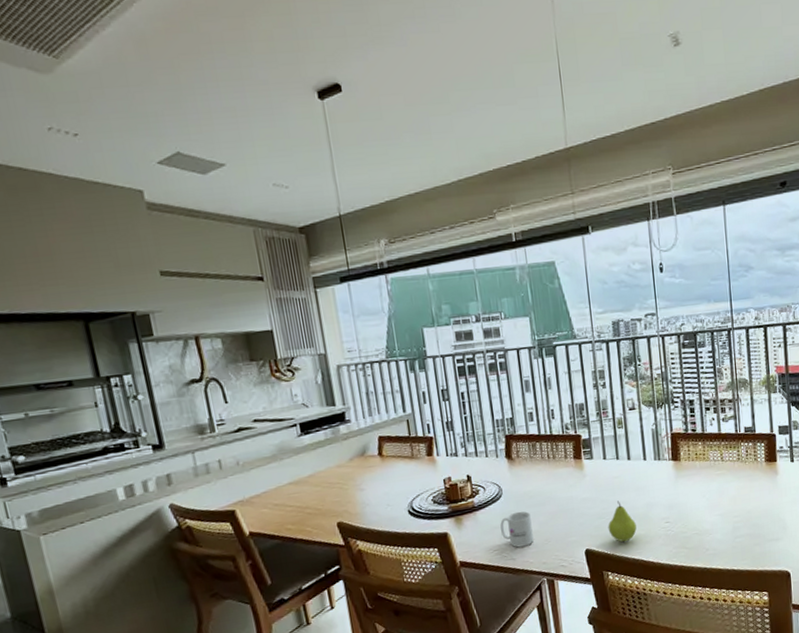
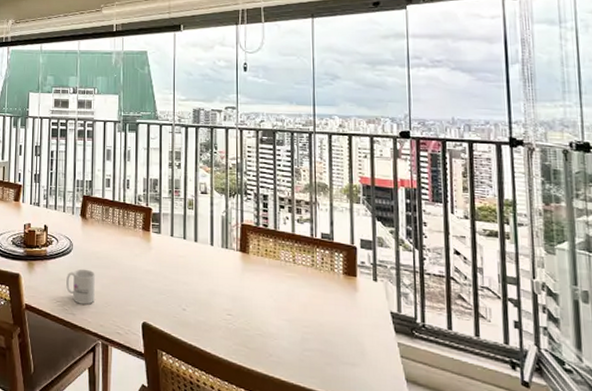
fruit: present [608,501,637,542] -> none [168,280,196,324]

